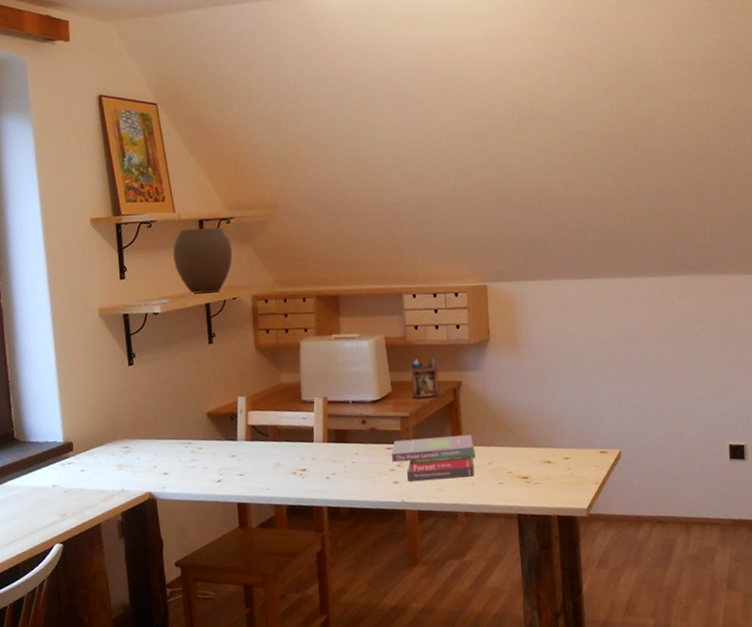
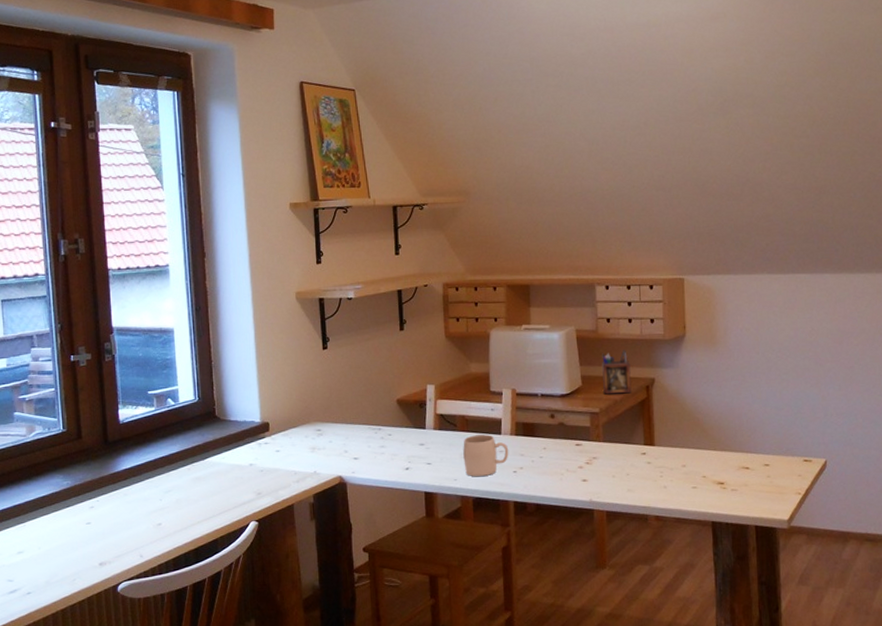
vase: present [172,227,232,294] -> none [366,214,425,280]
mug: none [275,443,322,486] -> present [463,434,509,477]
books: present [392,435,475,481] -> none [580,434,668,480]

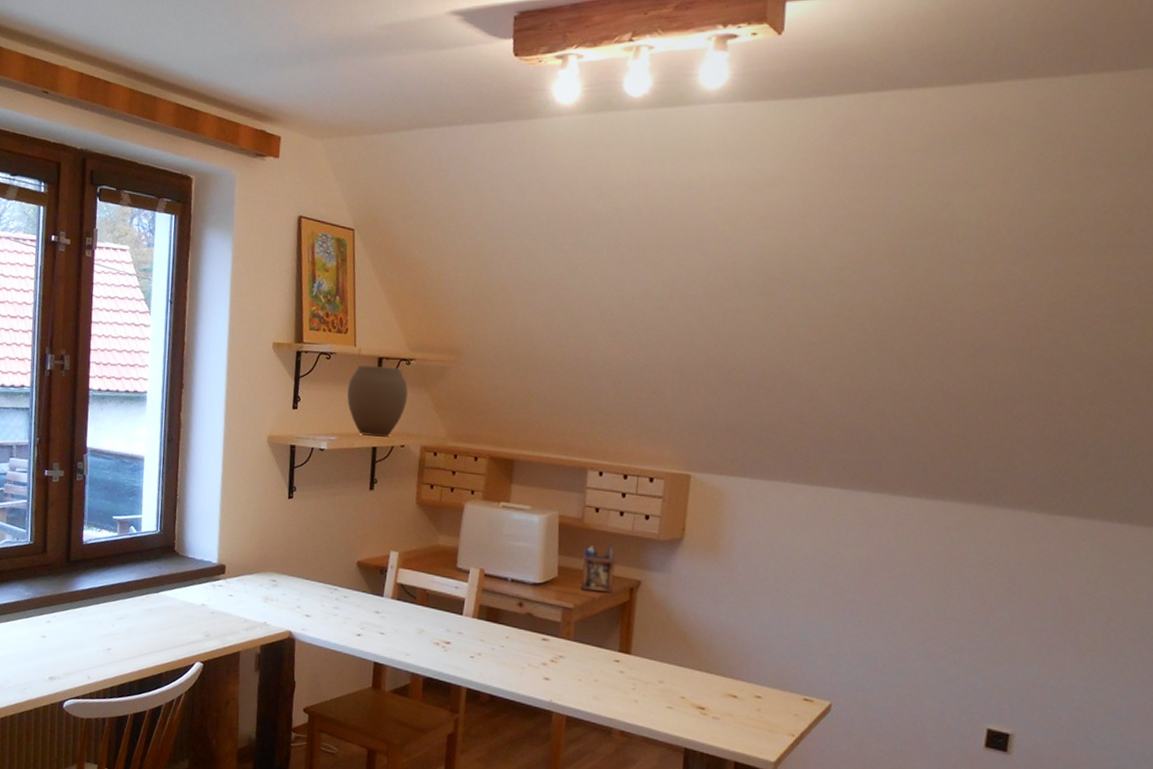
vase: none [366,214,425,280] -> present [347,365,408,437]
mug: present [463,434,509,477] -> none [419,611,469,656]

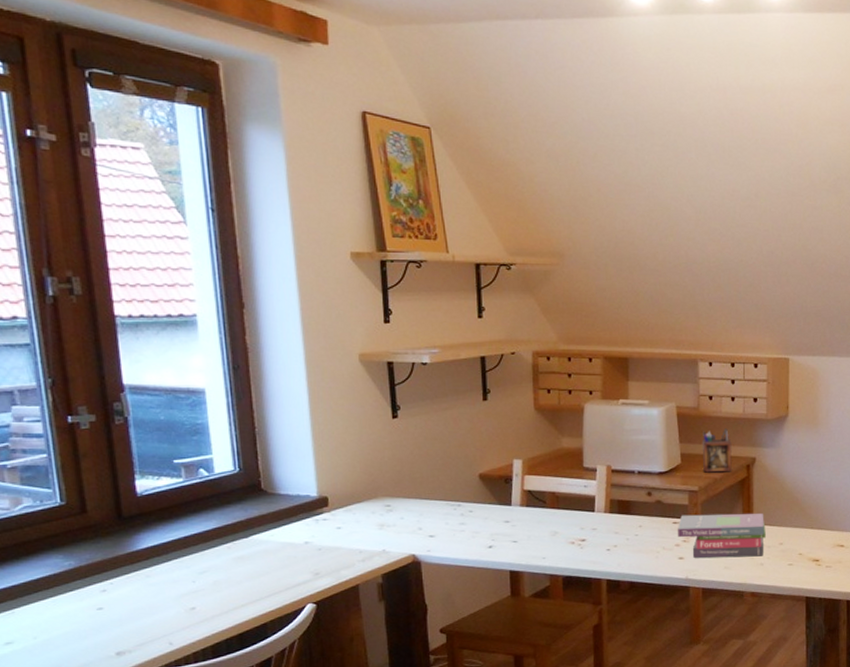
vase: present [347,365,408,437] -> none [444,273,512,345]
books: none [546,632,645,692] -> present [678,513,766,558]

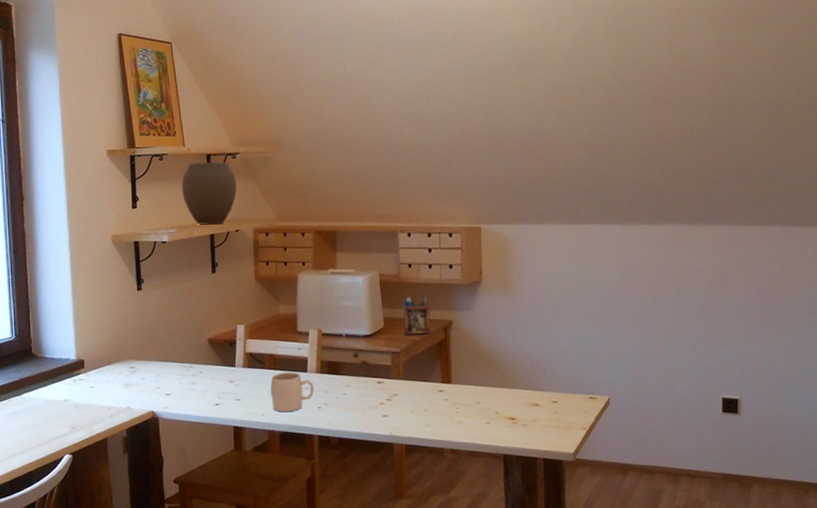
vase: none [444,273,512,345] -> present [181,162,237,225]
mug: none [552,512,603,555] -> present [271,372,315,413]
books: present [678,513,766,558] -> none [382,373,464,416]

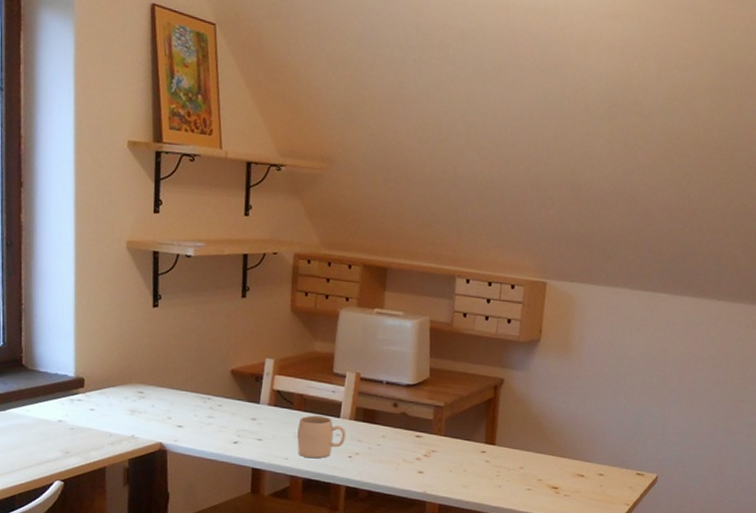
vase: present [181,162,237,225] -> none [213,169,279,244]
desk organizer: present [402,293,431,335] -> none [451,346,482,391]

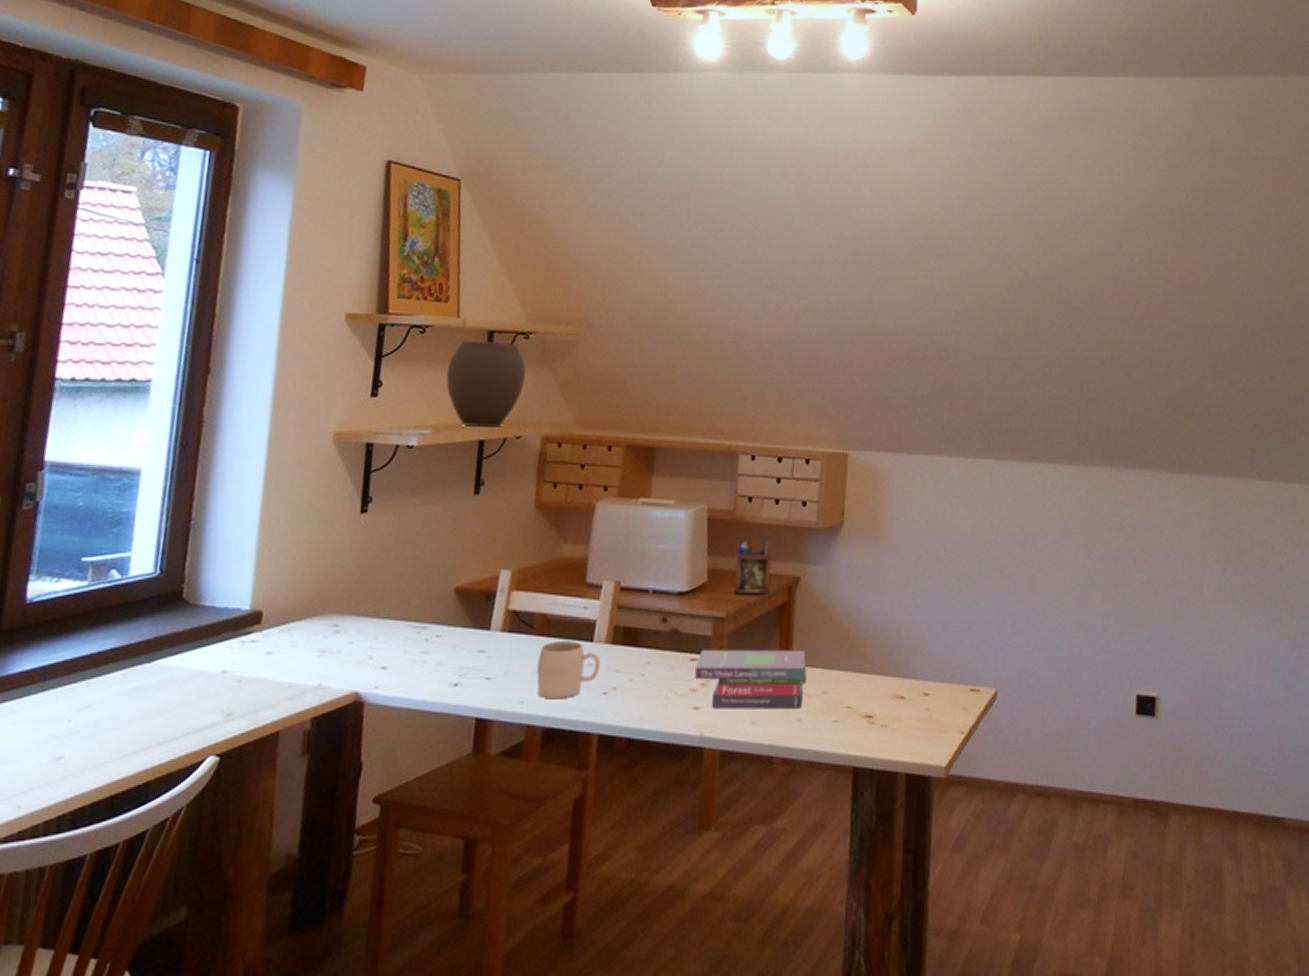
vase: none [213,169,279,244] -> present [446,341,526,427]
books: none [420,429,508,478] -> present [695,649,807,709]
desk organizer: none [451,346,482,391] -> present [734,538,772,595]

